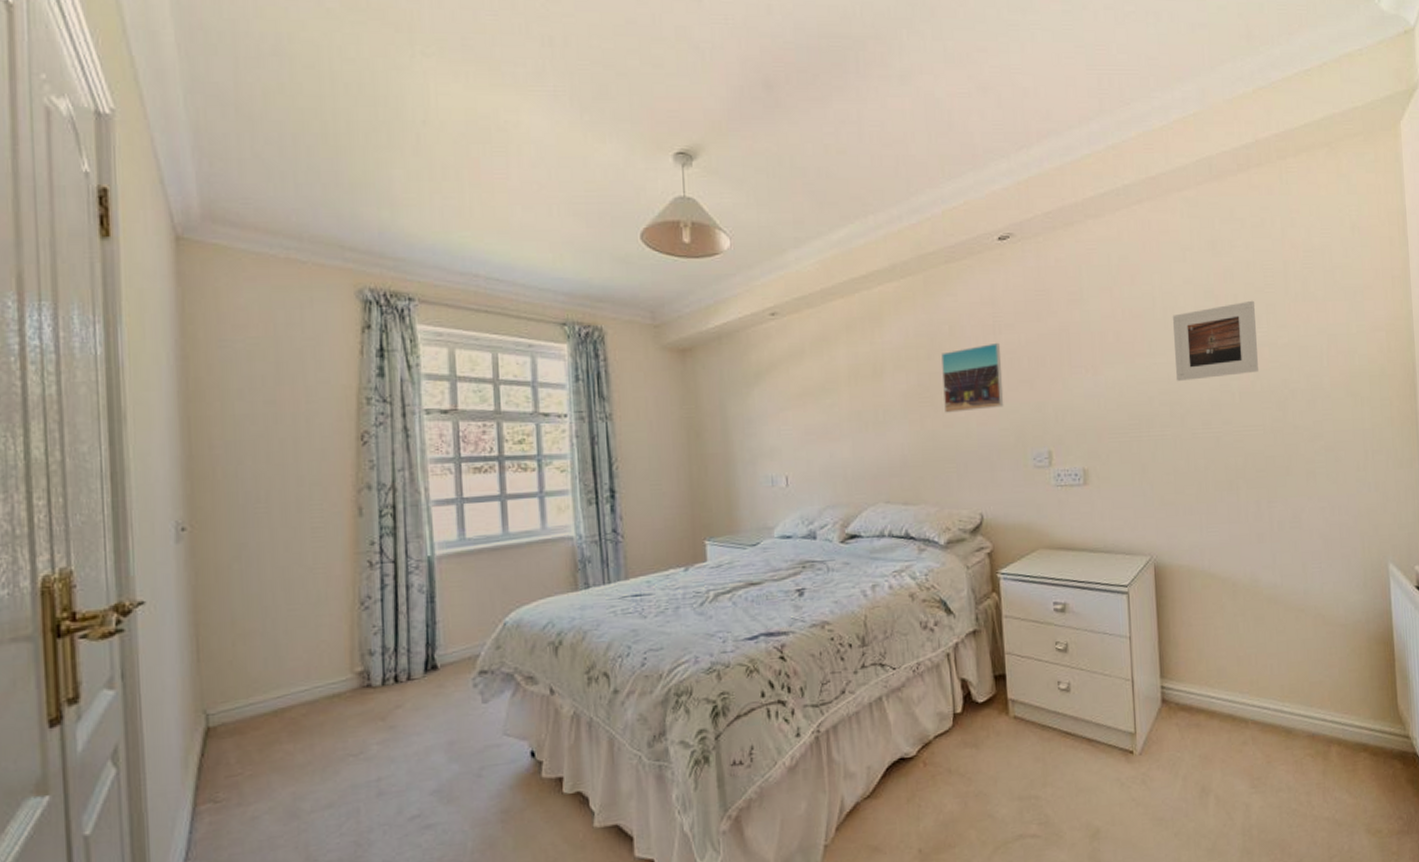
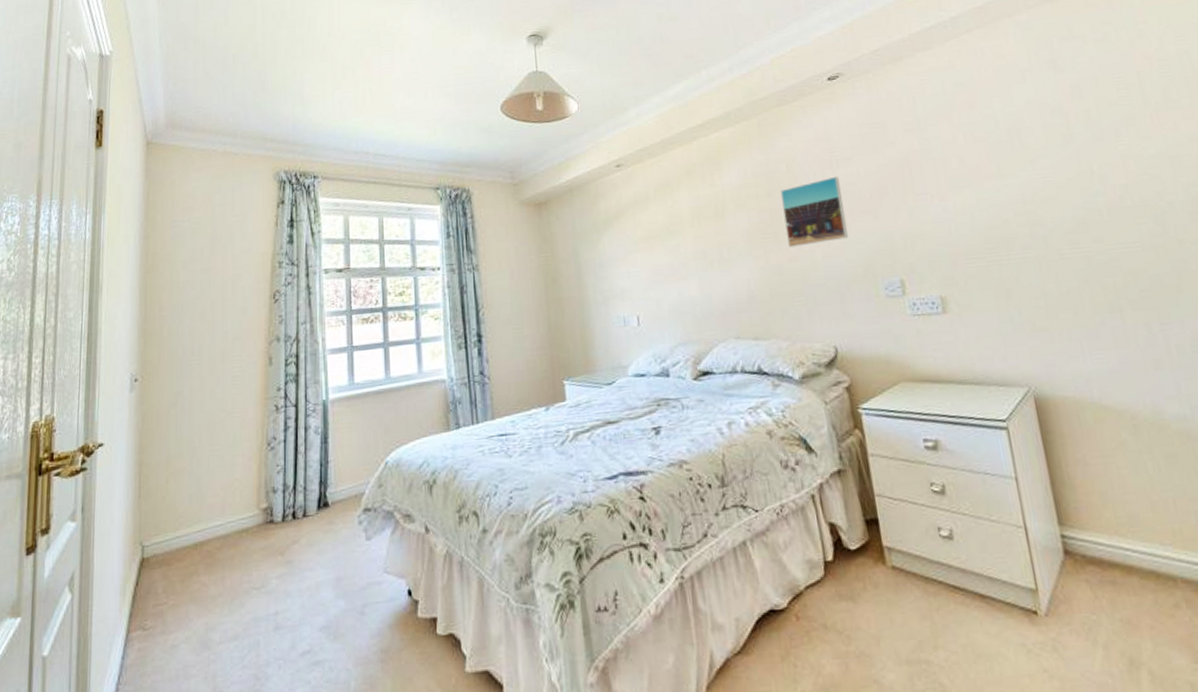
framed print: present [1172,300,1258,381] -> none [1018,114,1126,201]

